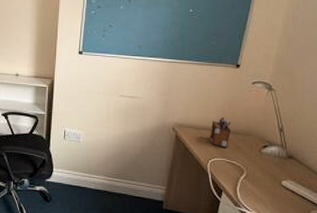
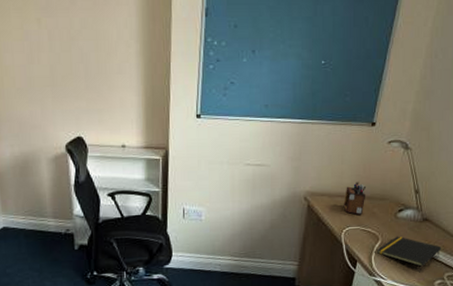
notepad: none [241,170,308,202] -> present [376,236,442,267]

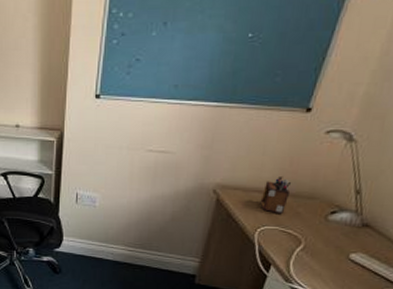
notepad: present [376,236,442,267] -> none [296,241,384,278]

